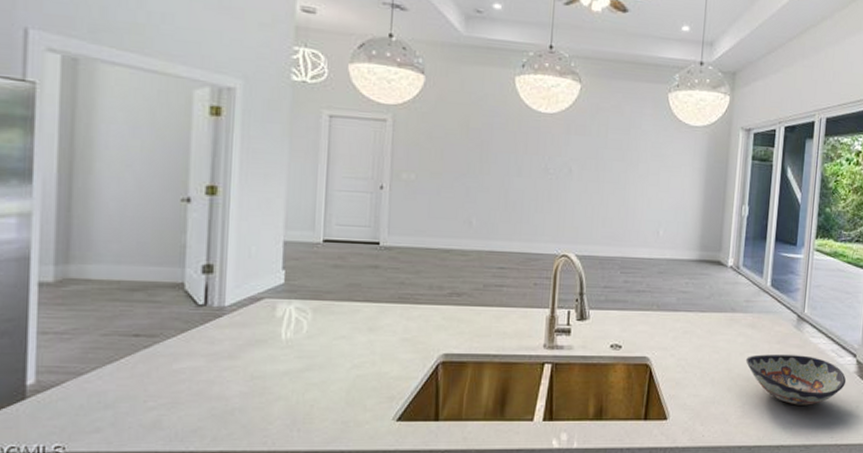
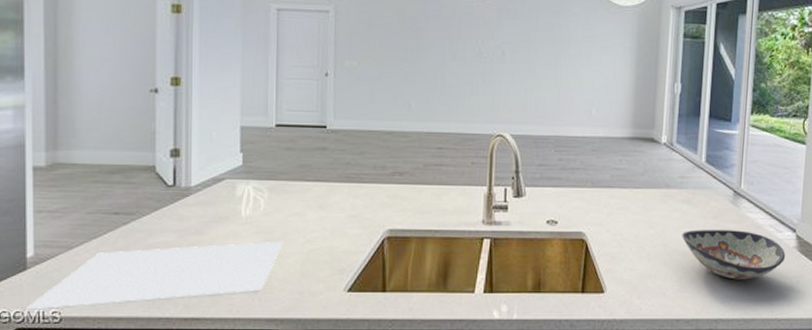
cutting board: none [23,366,327,445] -> present [26,241,283,310]

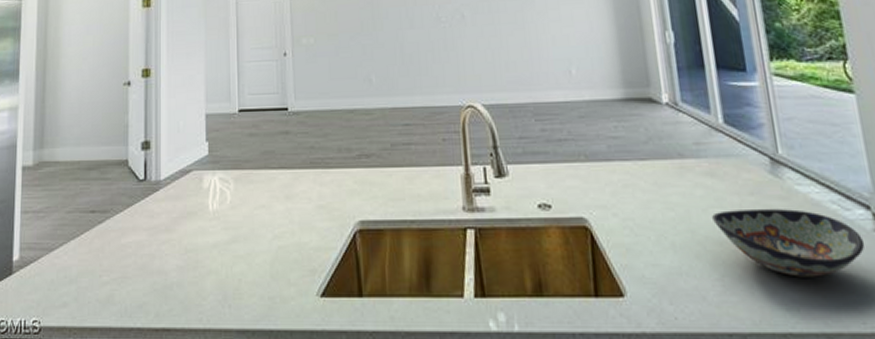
cutting board: present [26,241,283,310] -> none [10,237,250,319]

